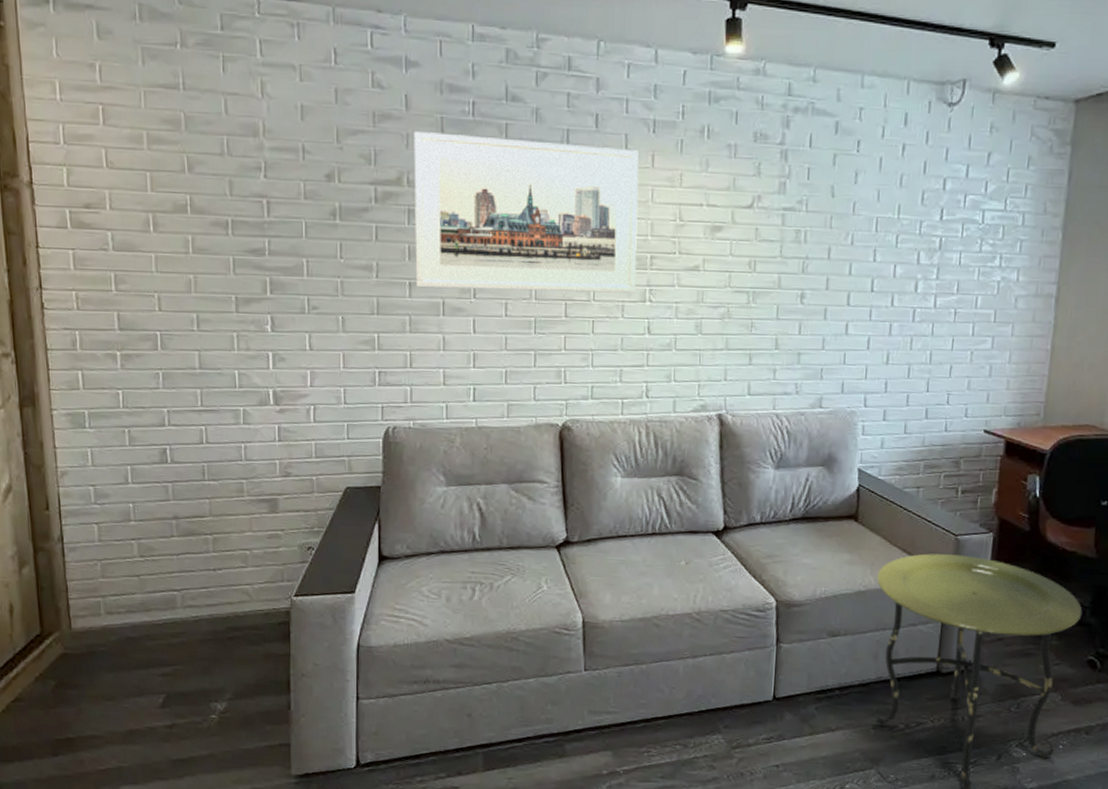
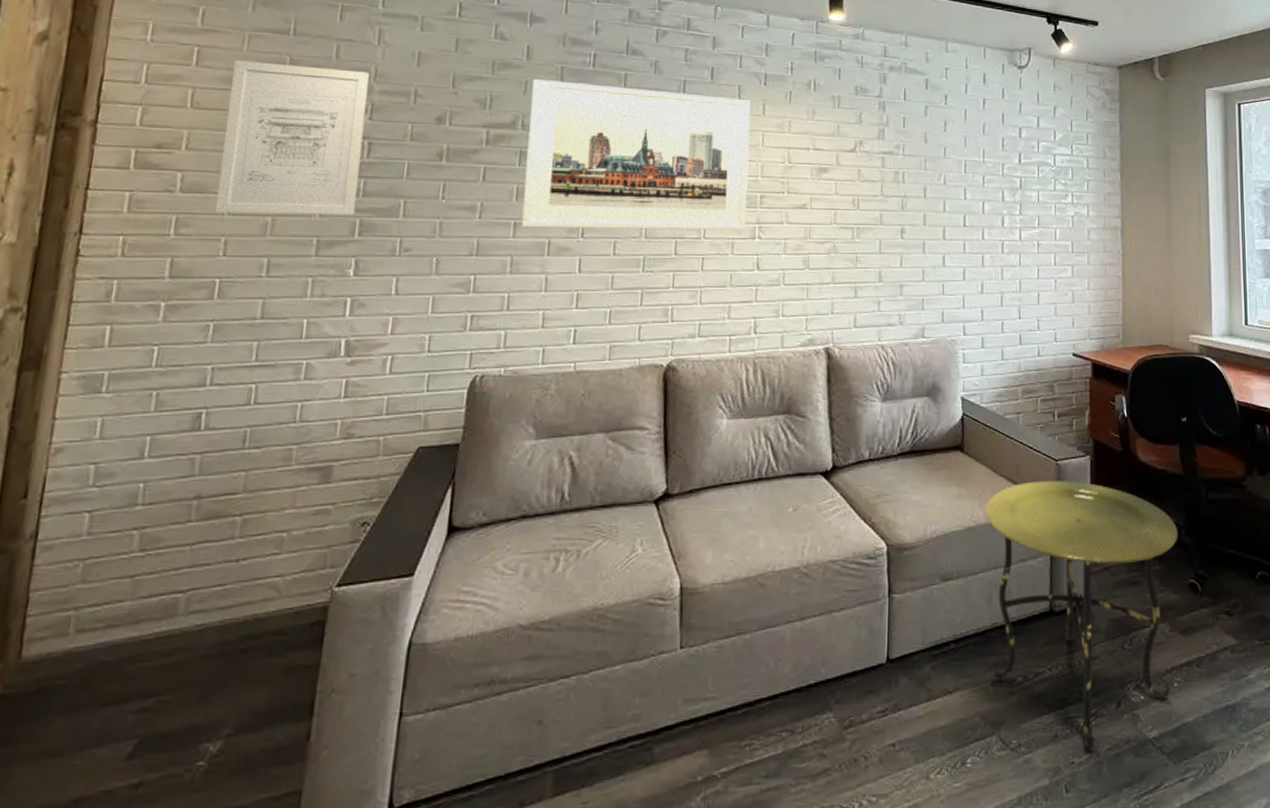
wall art: none [135,118,264,274] -> present [214,60,369,215]

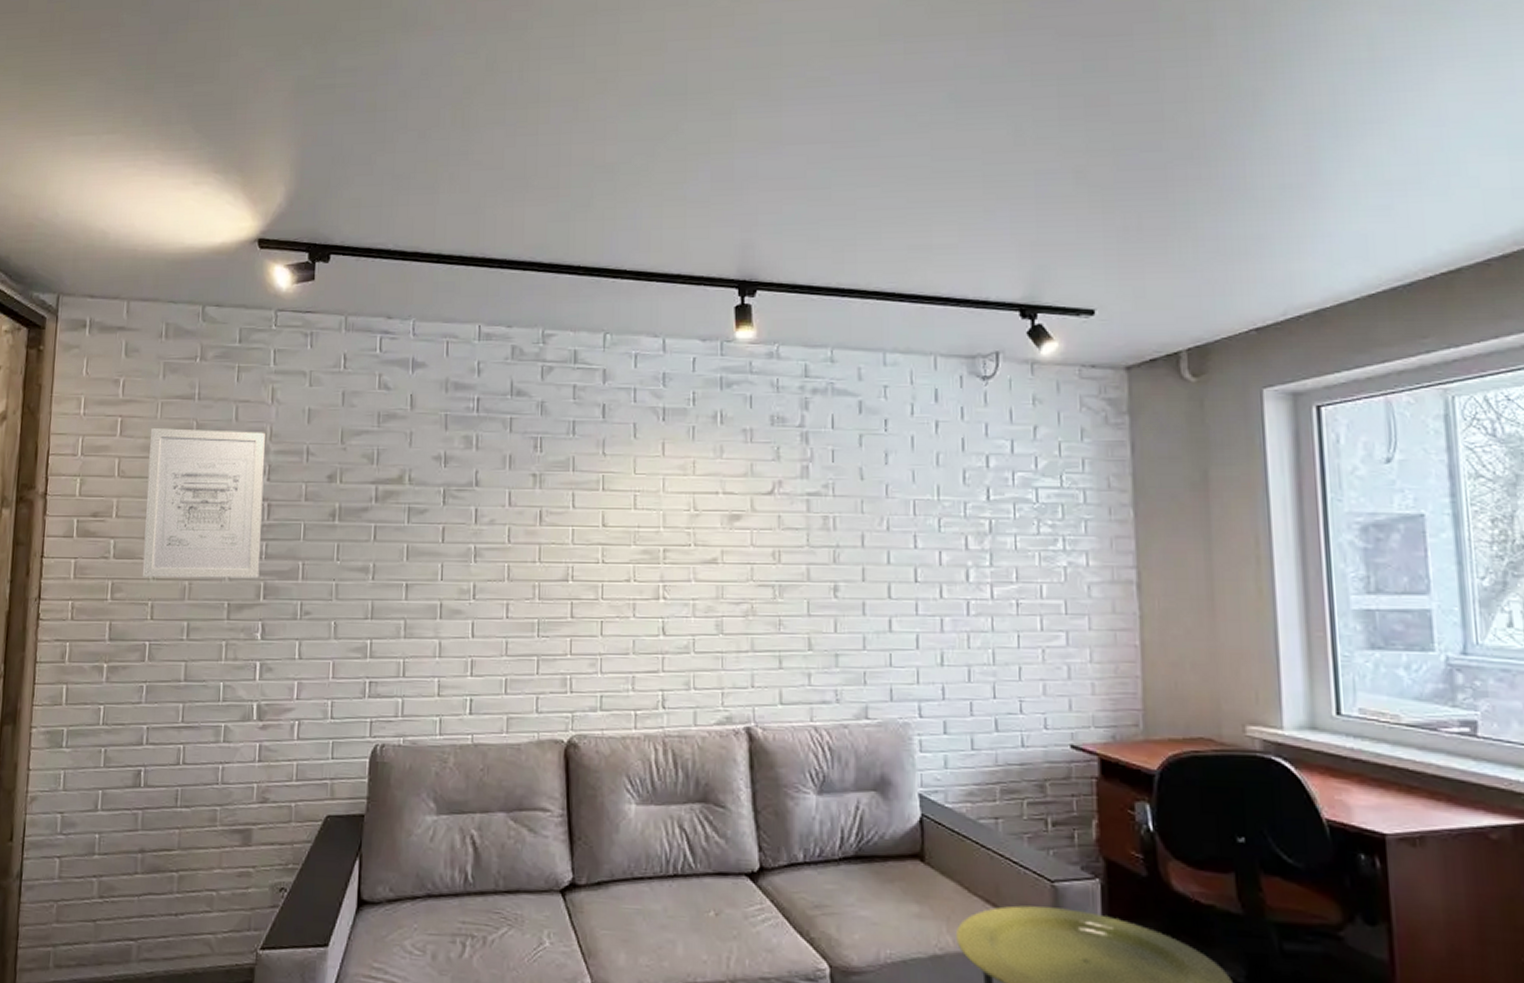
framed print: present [522,79,751,231] -> none [413,430,649,591]

